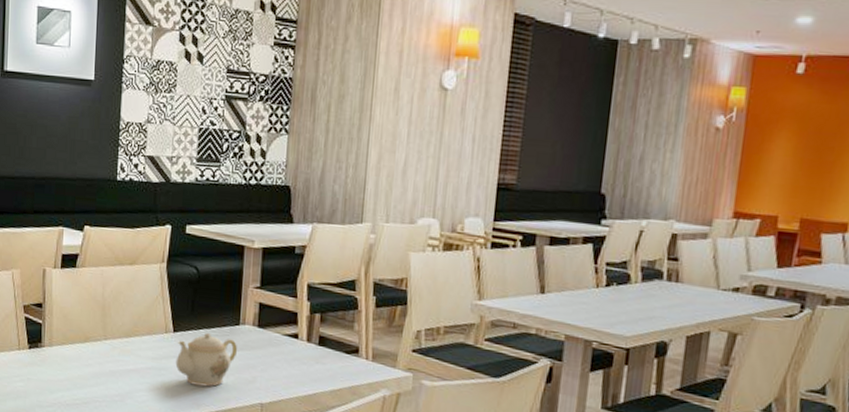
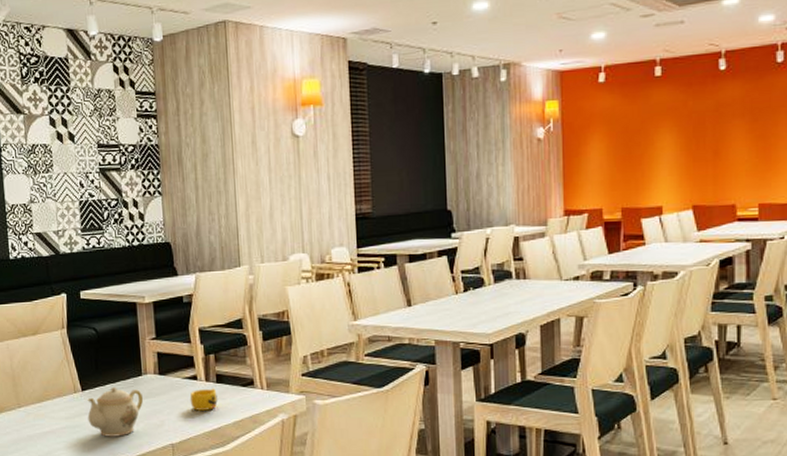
cup: none [287,349,317,374] -> present [189,388,218,411]

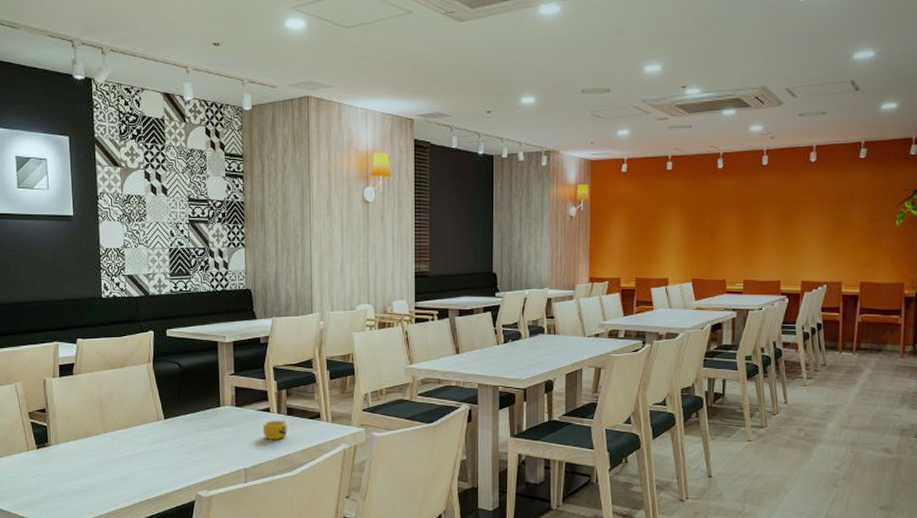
teapot: present [87,387,144,437] -> none [169,417,221,461]

